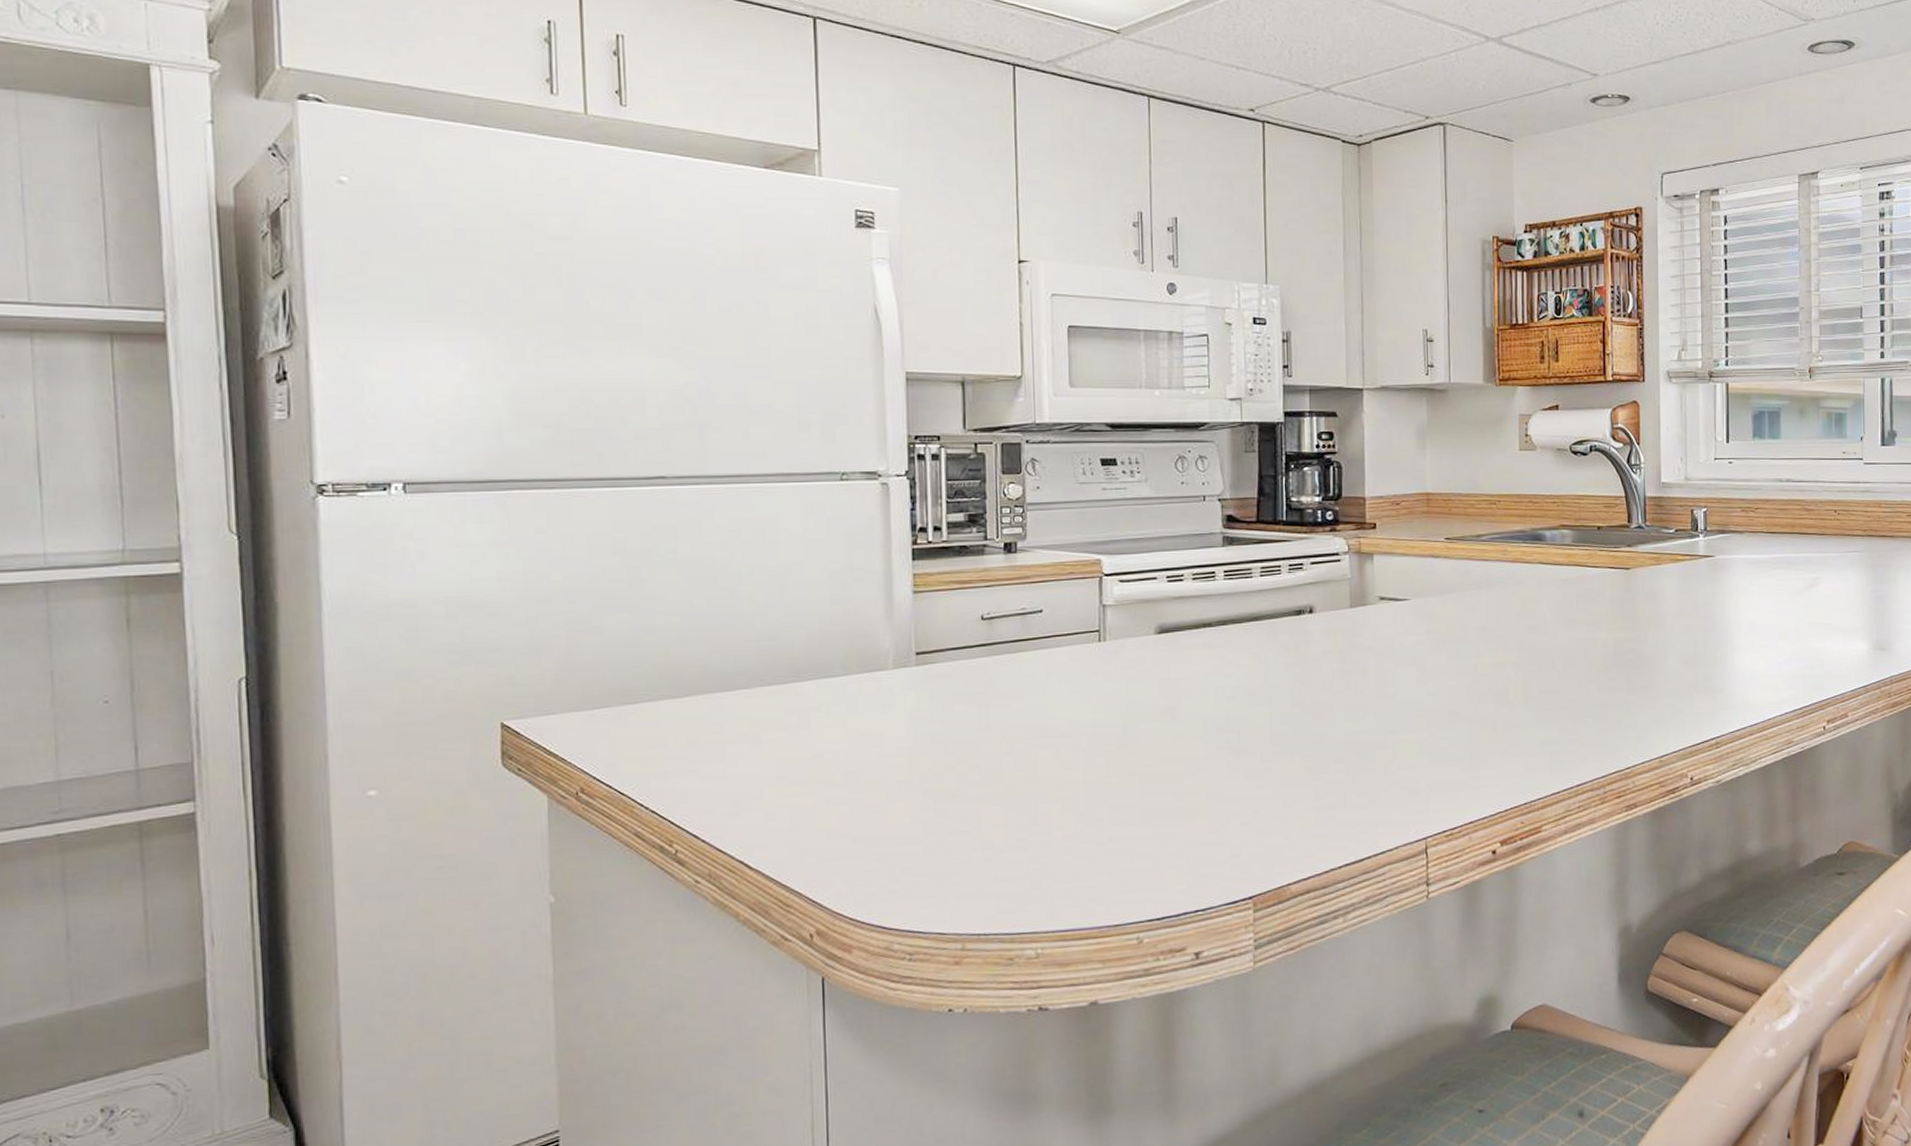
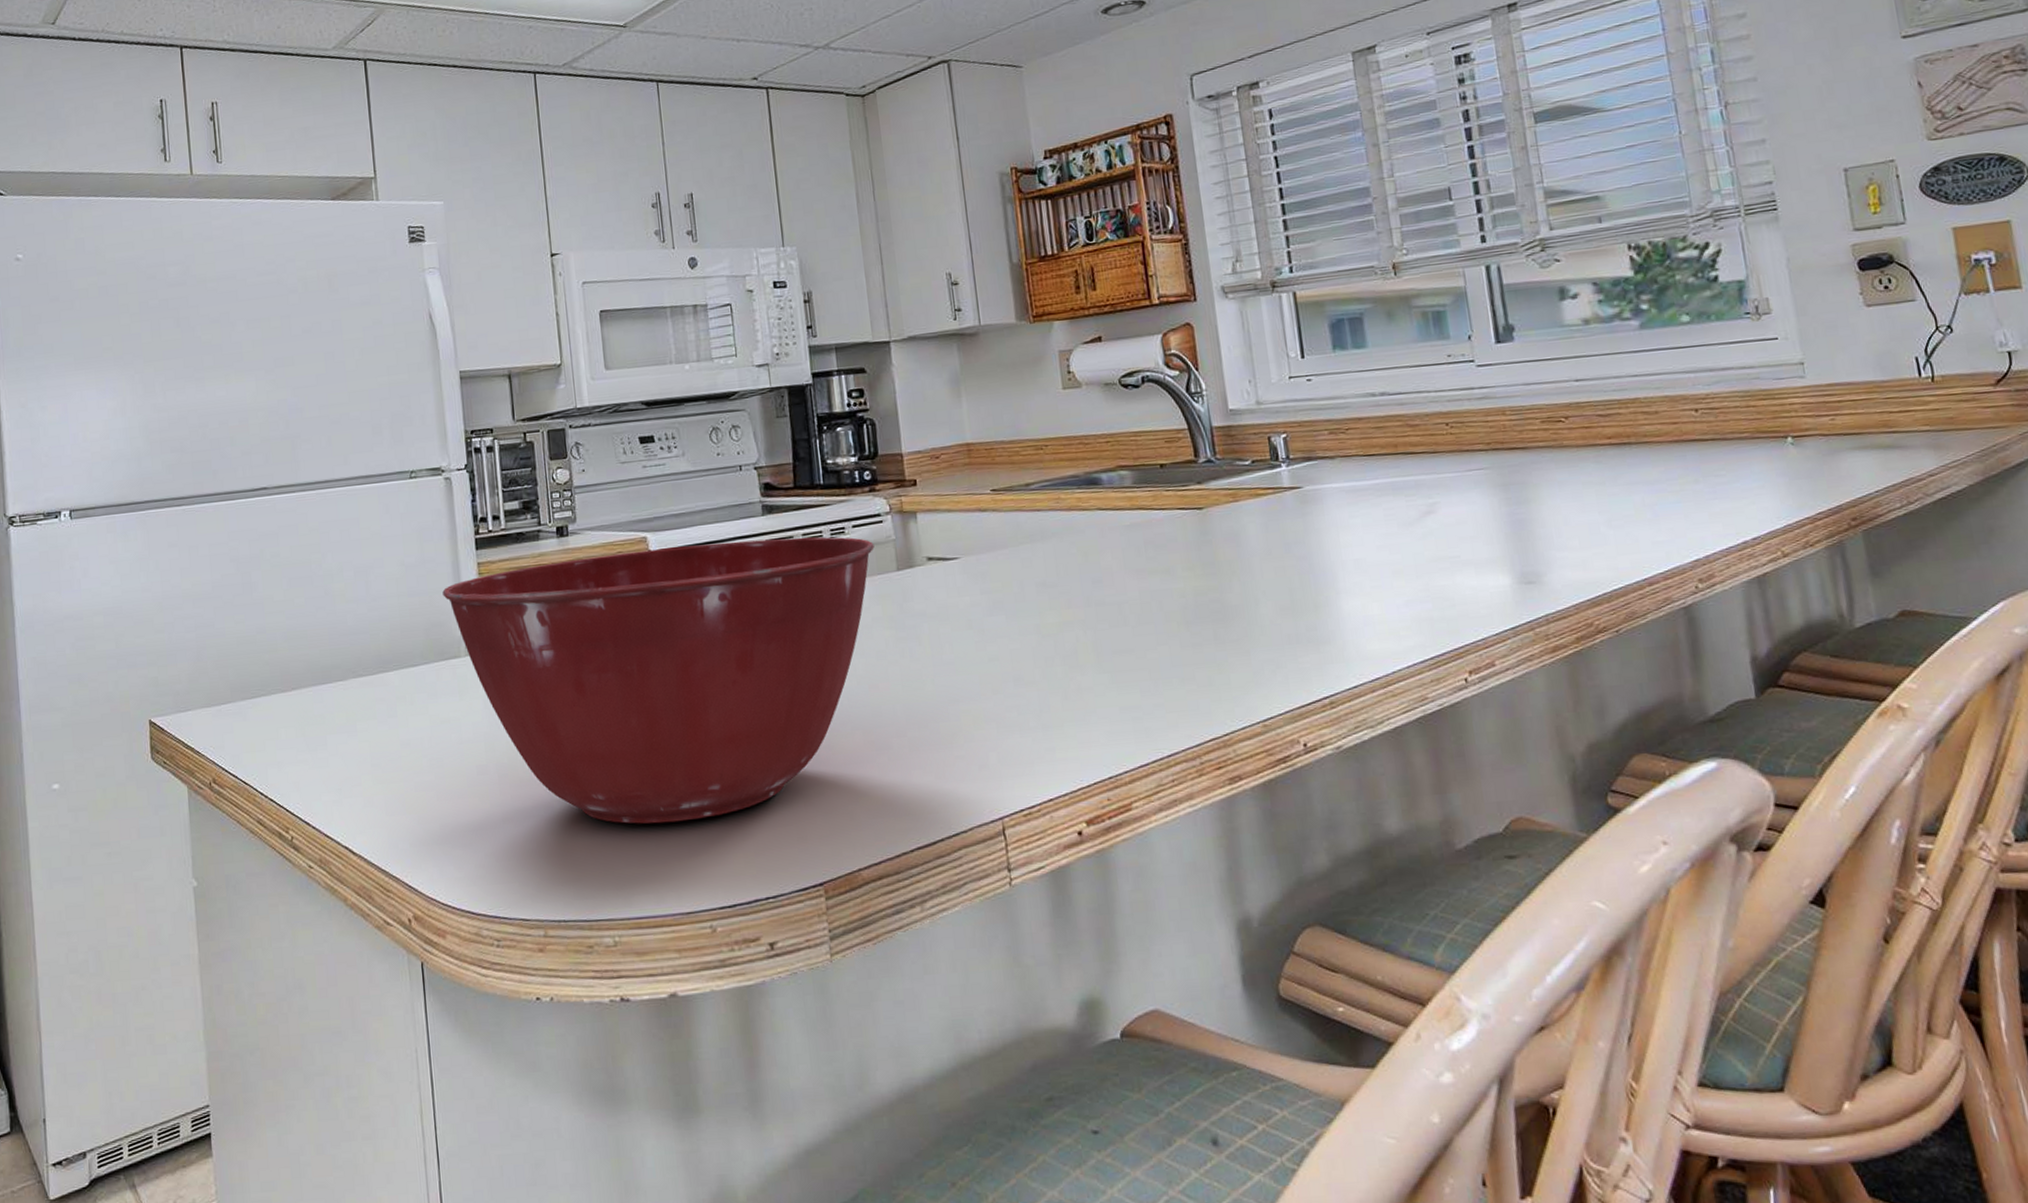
mixing bowl: none [871,570,1330,841] -> present [442,536,875,824]

